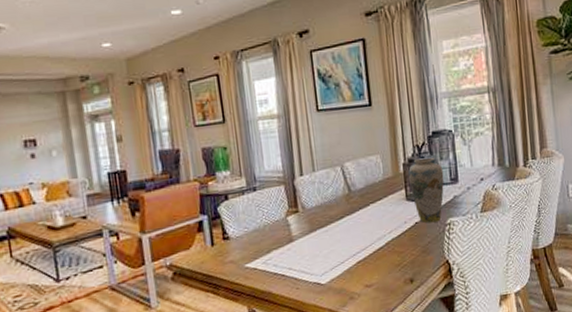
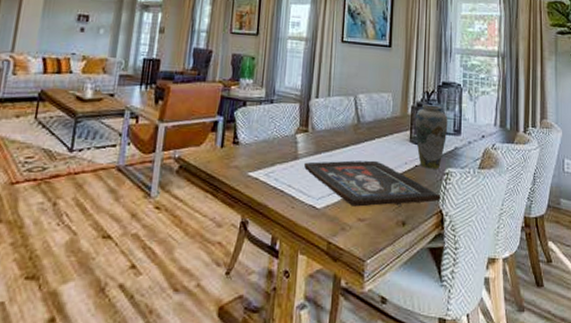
religious icon: none [301,226,446,276] -> present [304,160,441,207]

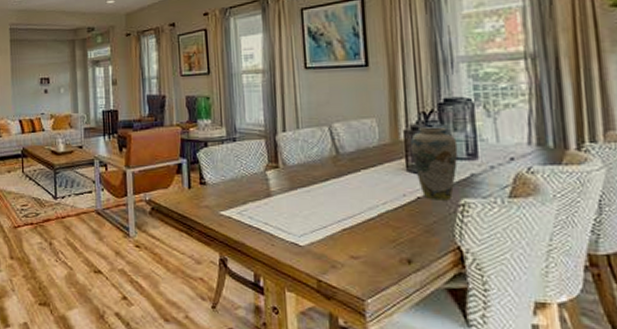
religious icon: present [304,160,441,207] -> none [279,194,458,244]

